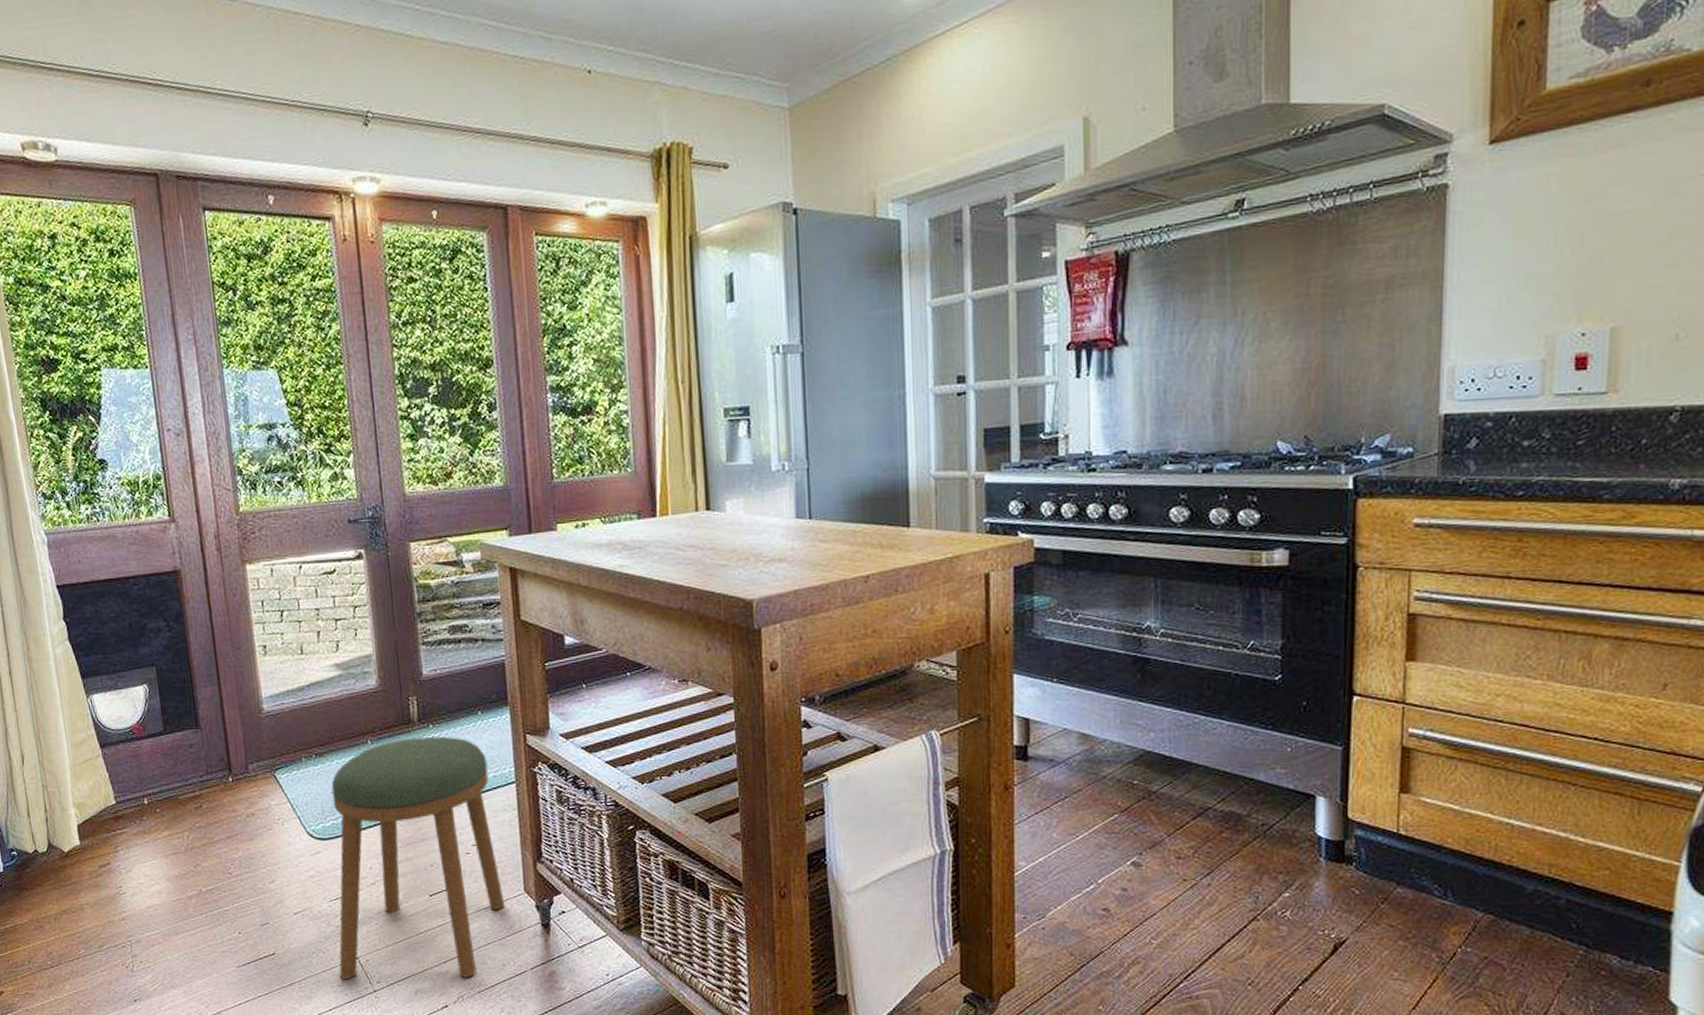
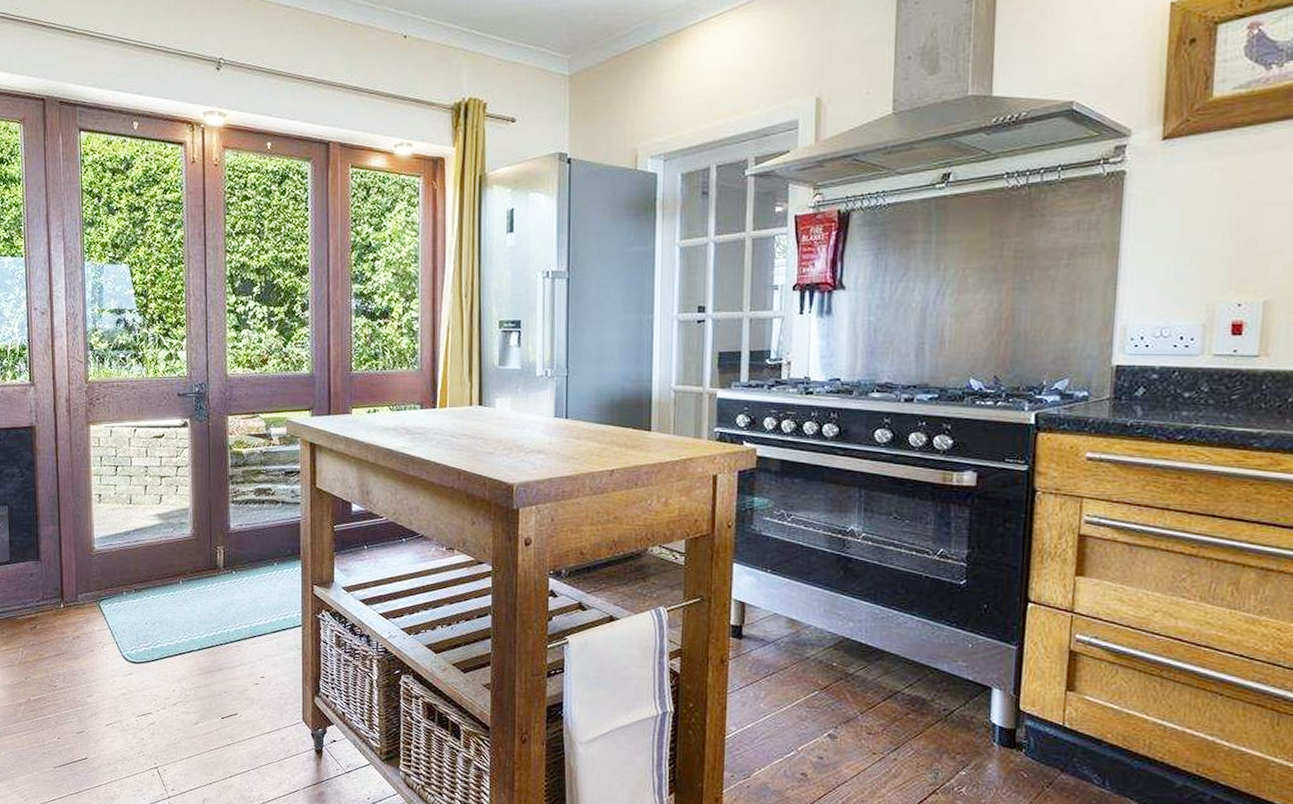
stool: present [331,736,505,980] -> none [140,581,285,792]

